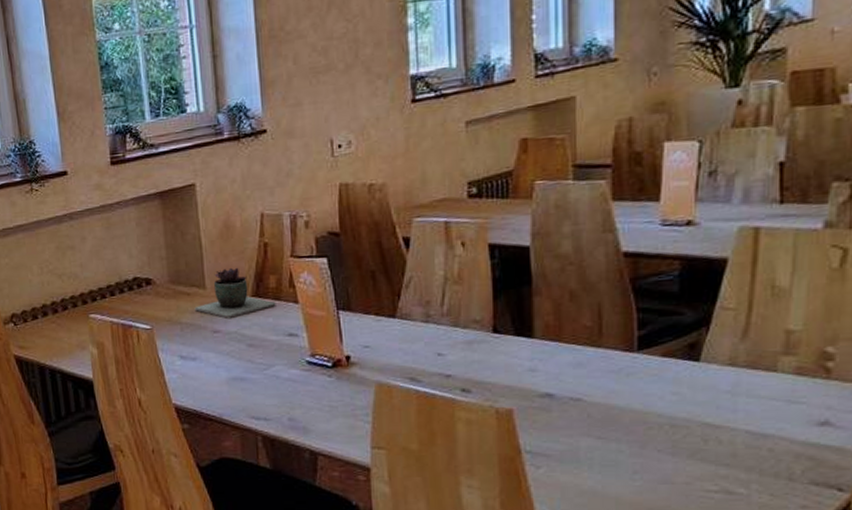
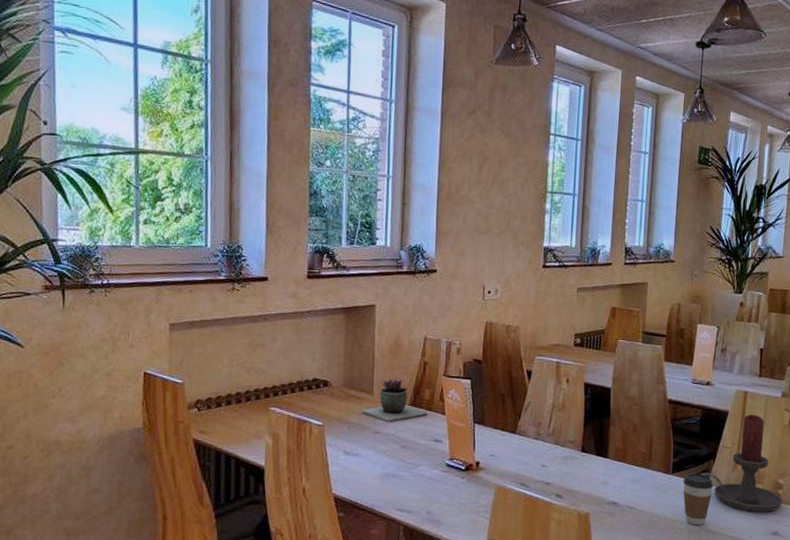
coffee cup: none [656,348,709,418] -> present [682,473,714,525]
candle holder: none [685,258,836,395] -> present [700,414,783,512]

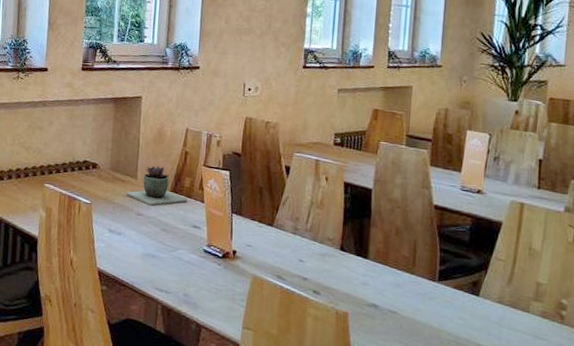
coffee cup: present [682,473,714,525] -> none [450,283,485,339]
candle holder: present [700,414,783,512] -> none [470,227,567,334]

